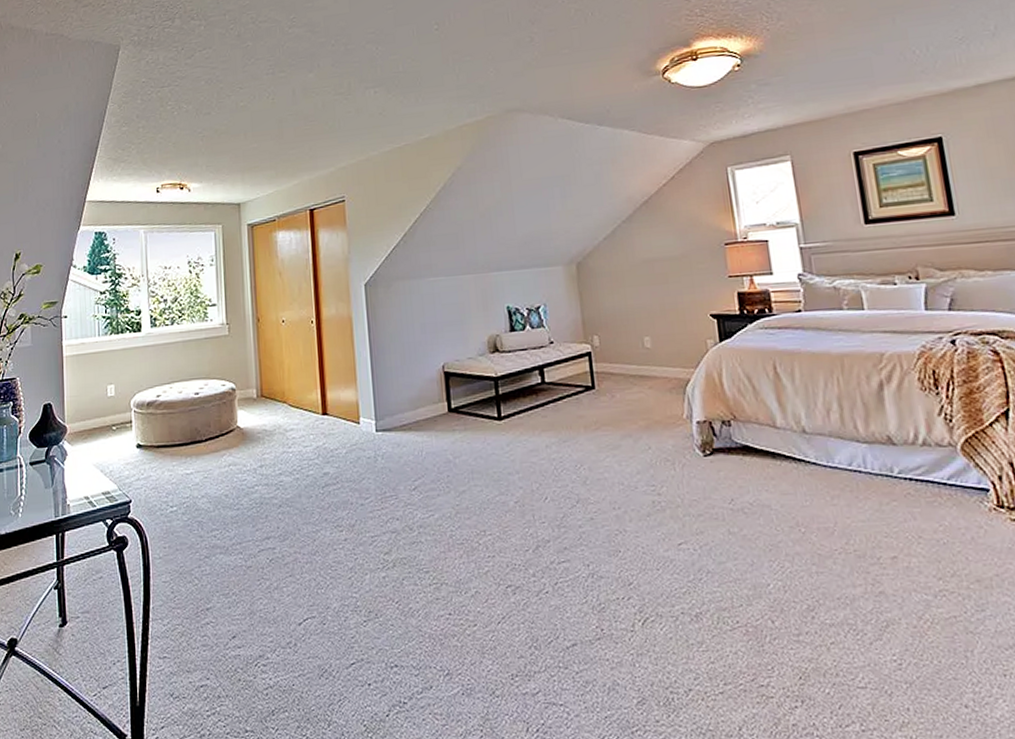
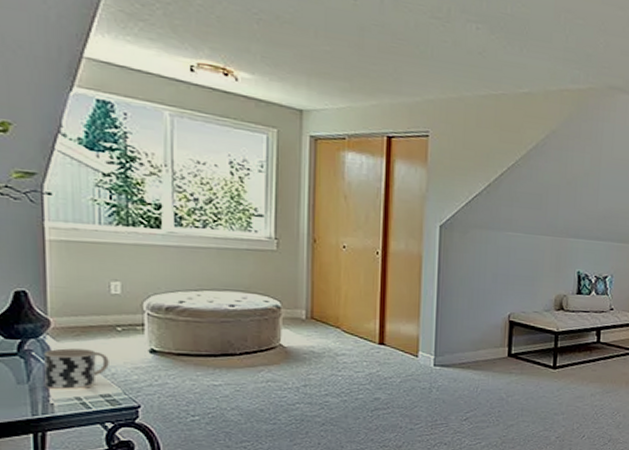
cup: none [62,450,108,491] -> present [43,348,109,391]

